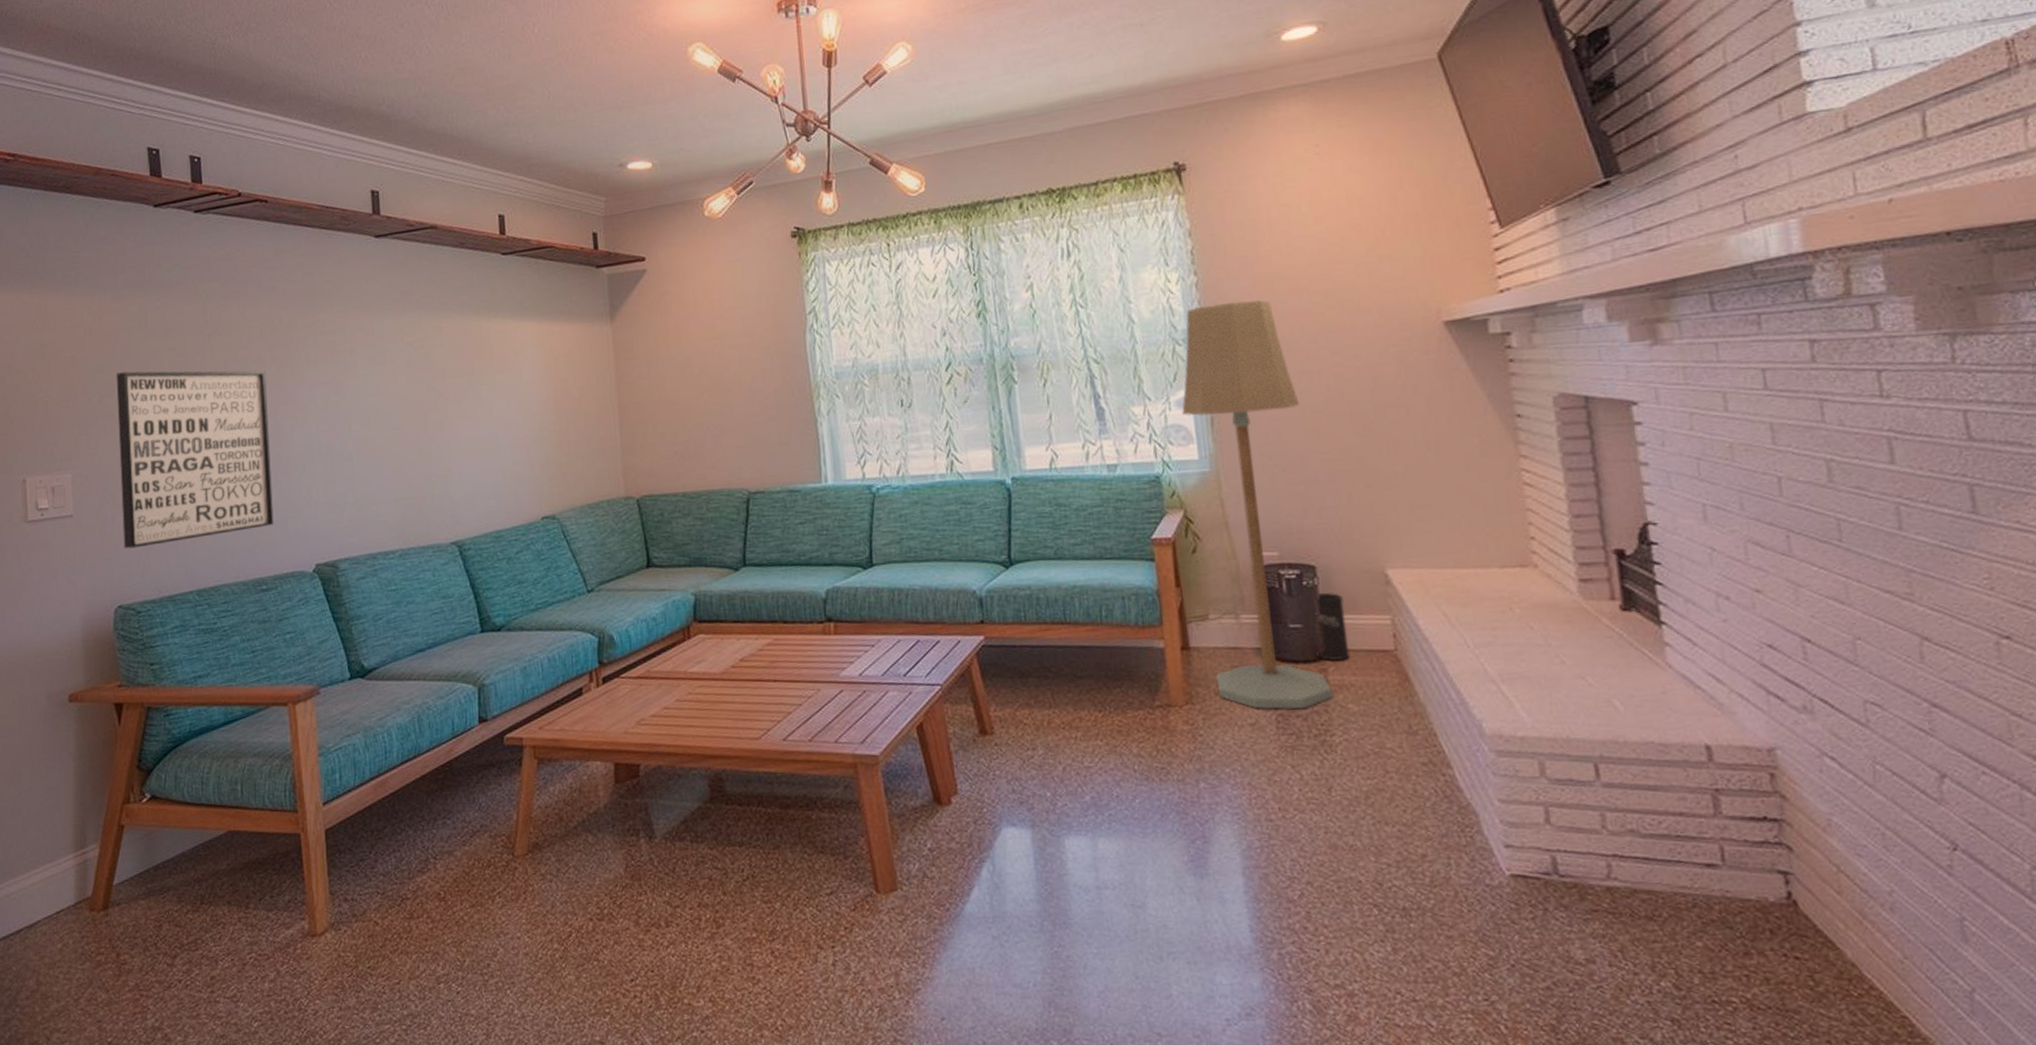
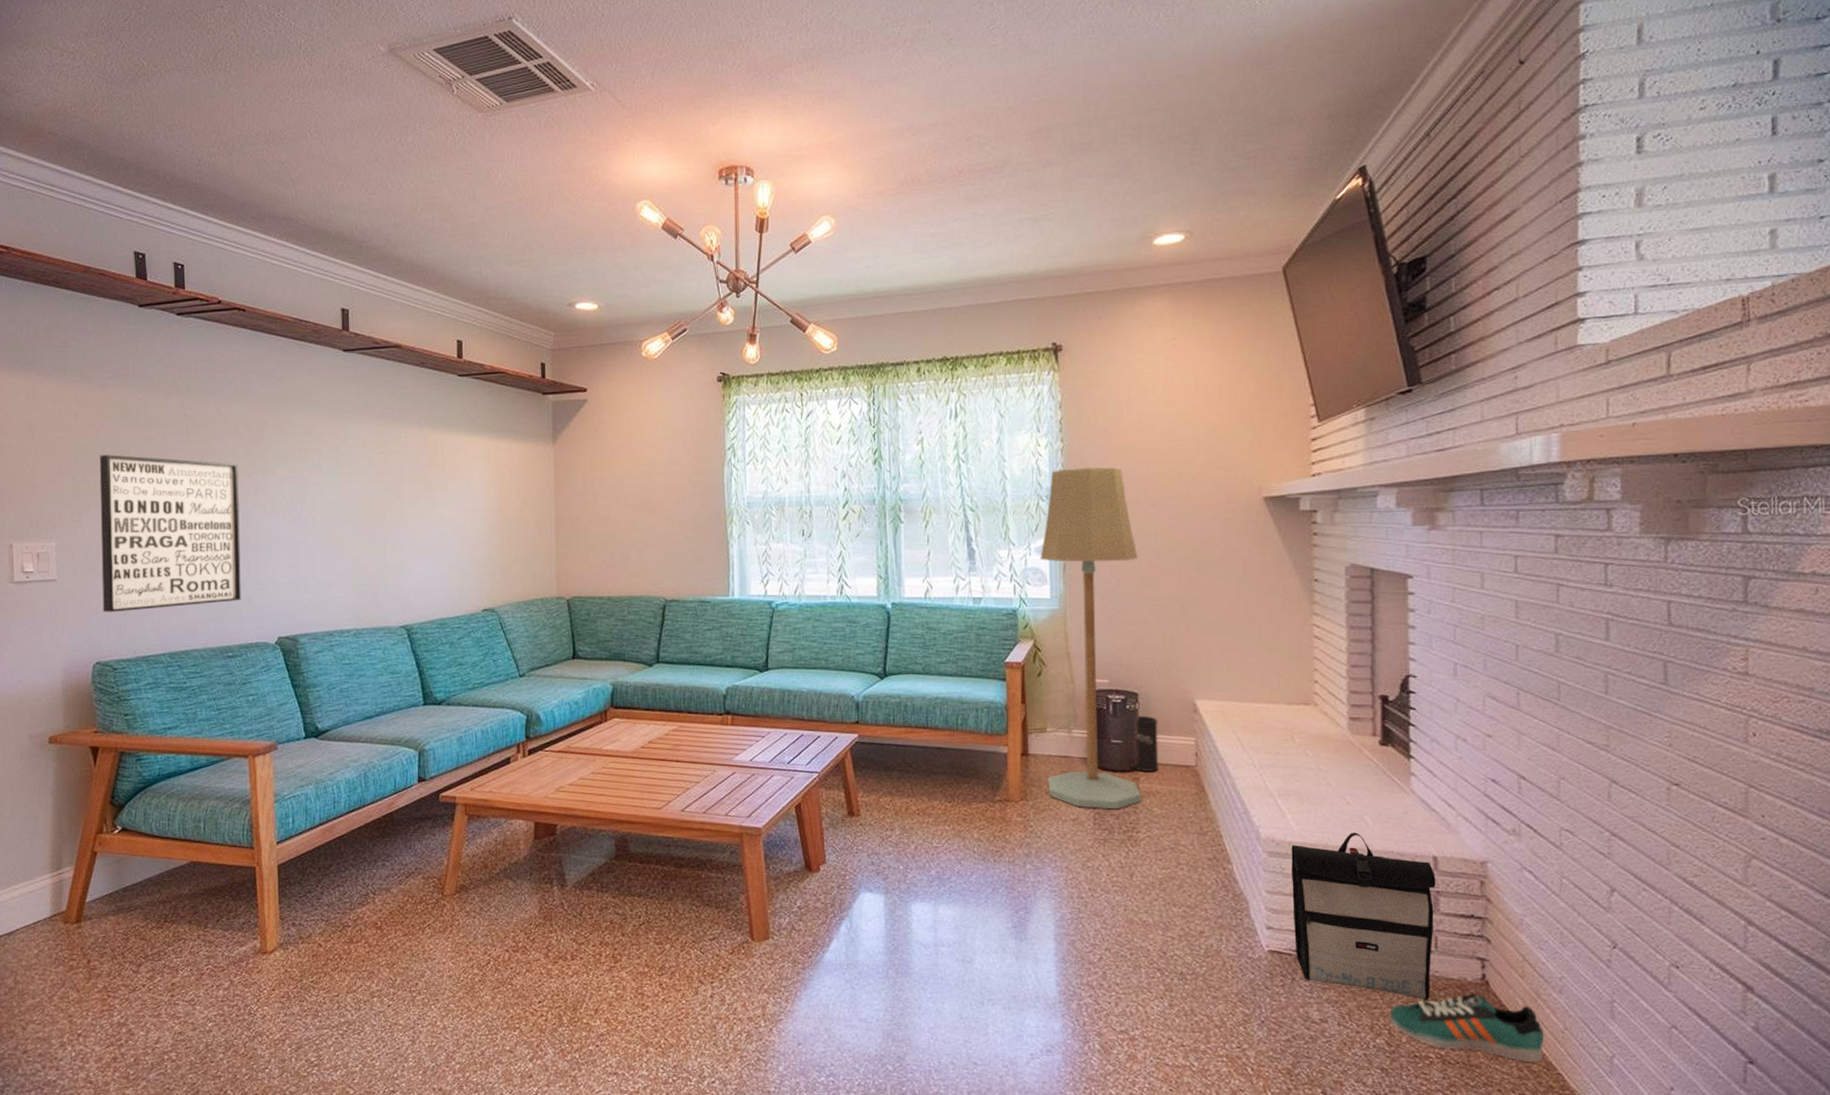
backpack: none [1524,721,1723,929] -> present [1291,833,1436,1000]
sneaker: none [1674,918,1880,1003] -> present [1390,994,1544,1062]

